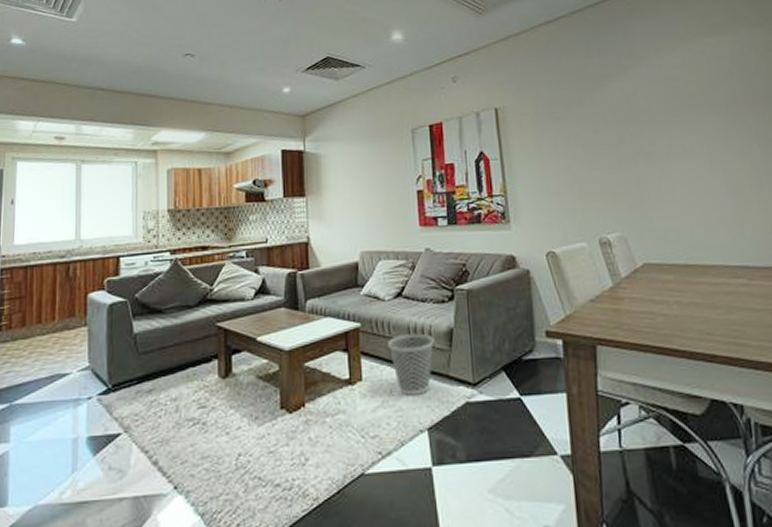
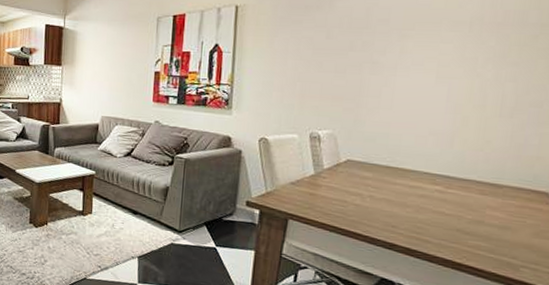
wastebasket: present [388,333,434,395] -> none [115,185,152,232]

